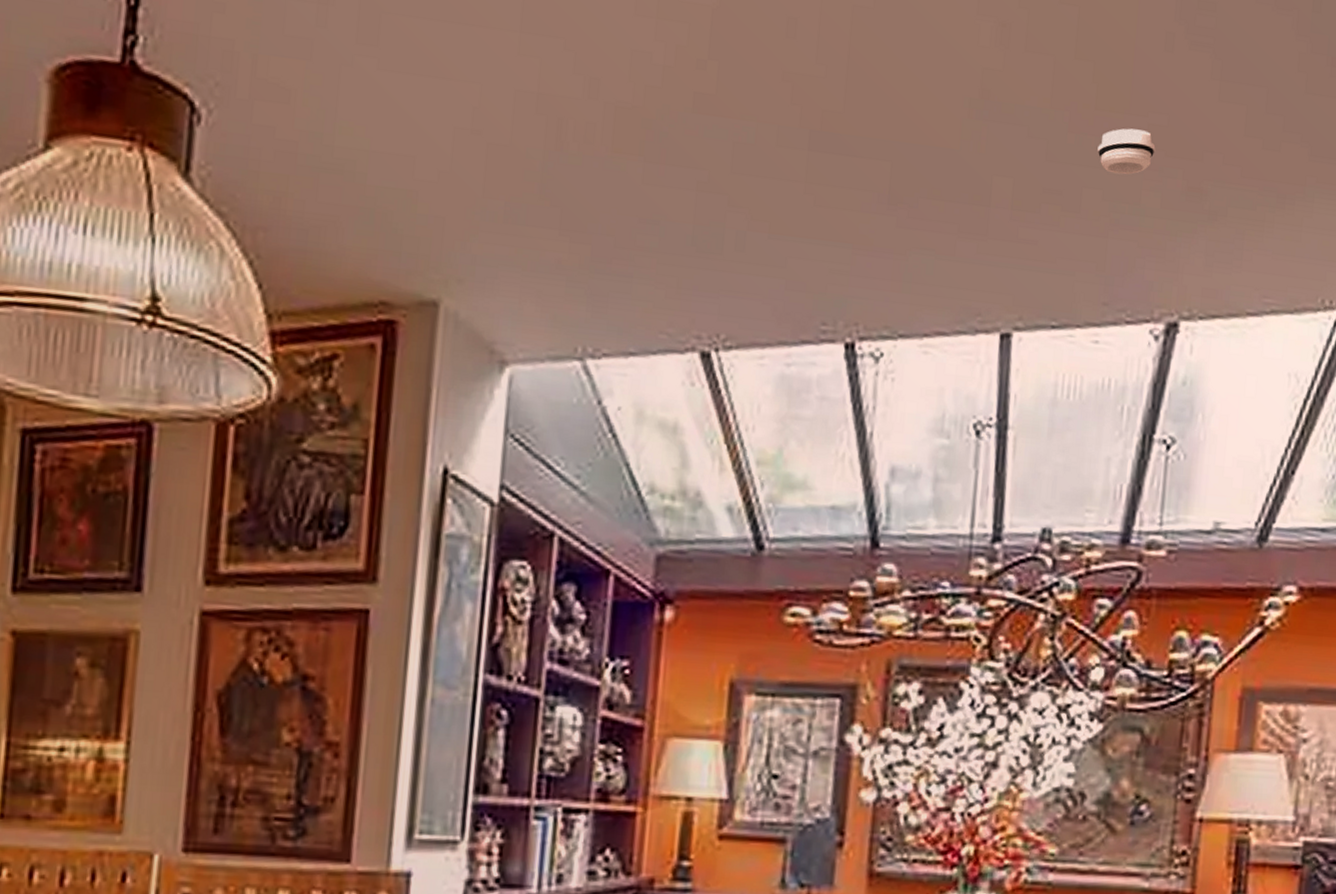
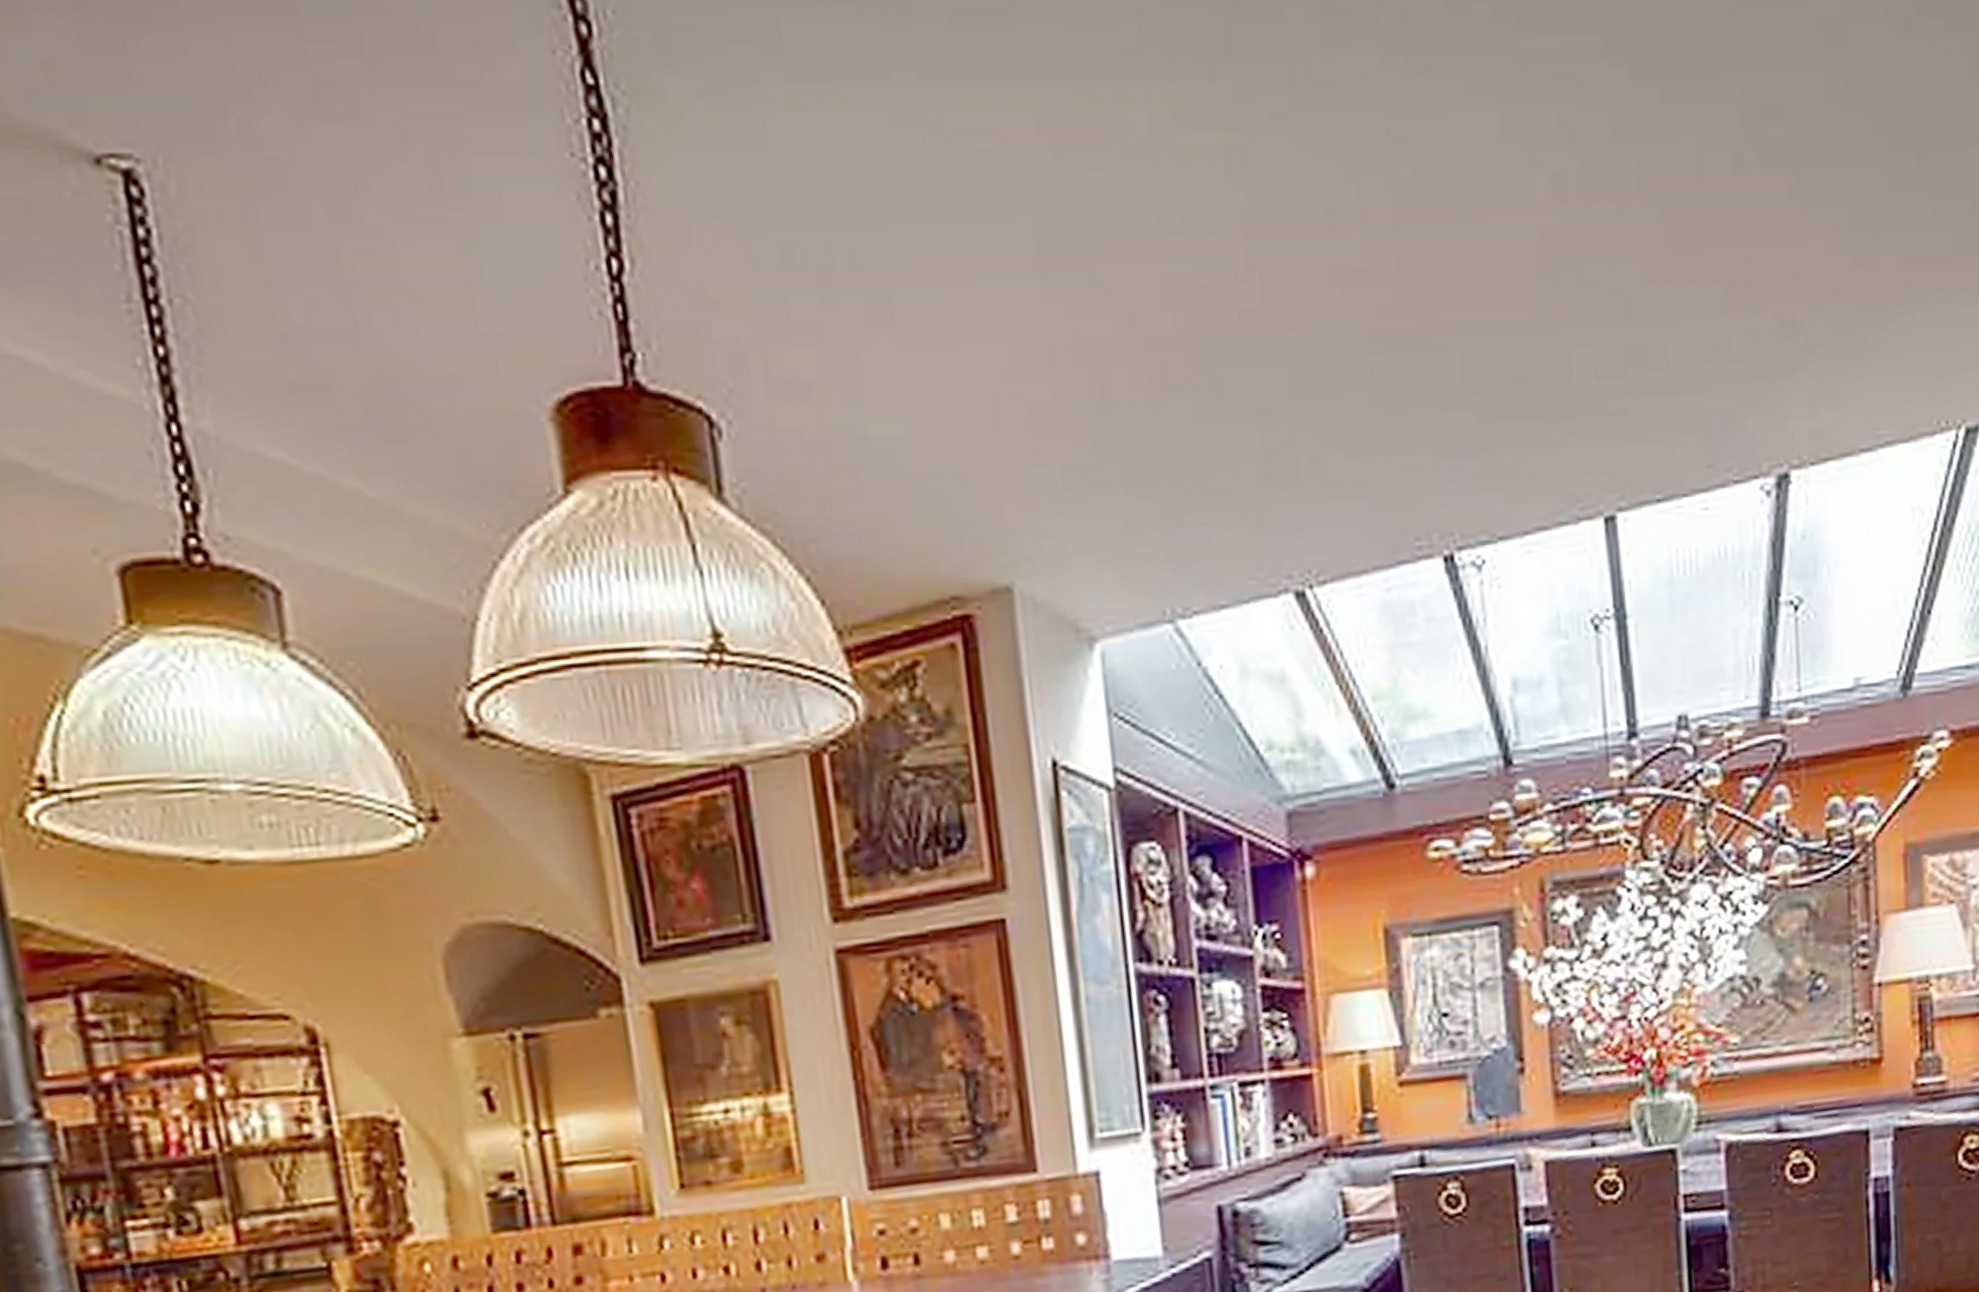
smoke detector: present [1097,128,1156,175] -> none [1678,267,1740,322]

